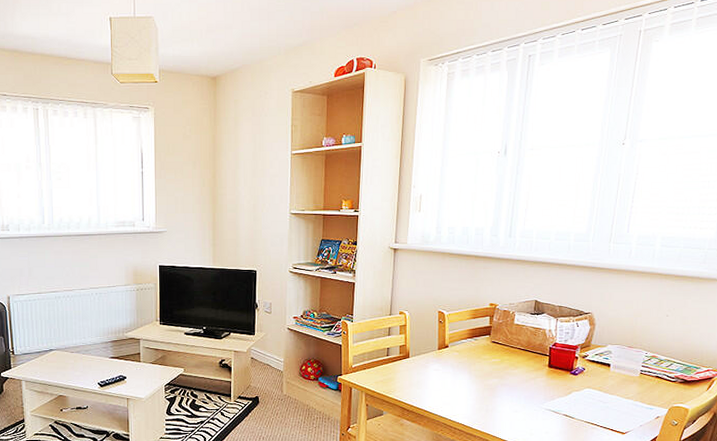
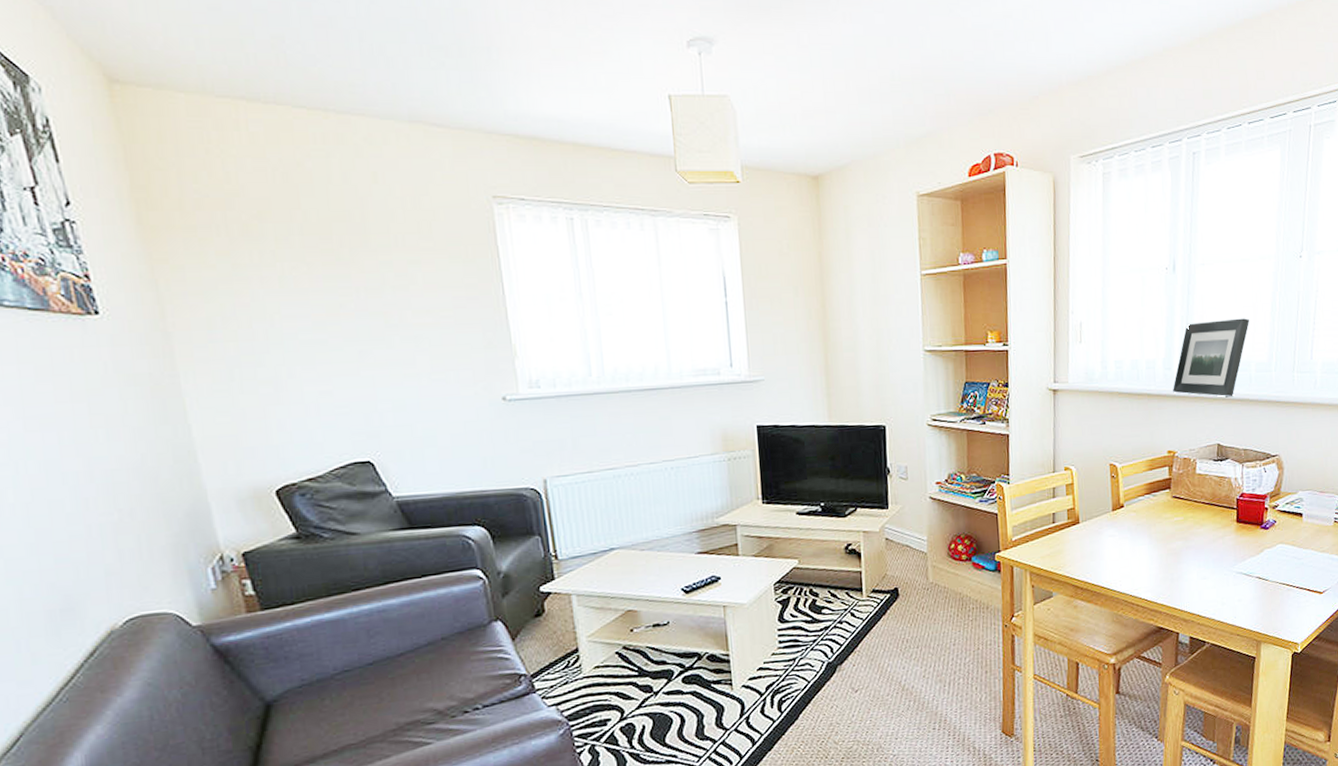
picture frame: none [498,195,572,262] -> present [1173,318,1250,397]

